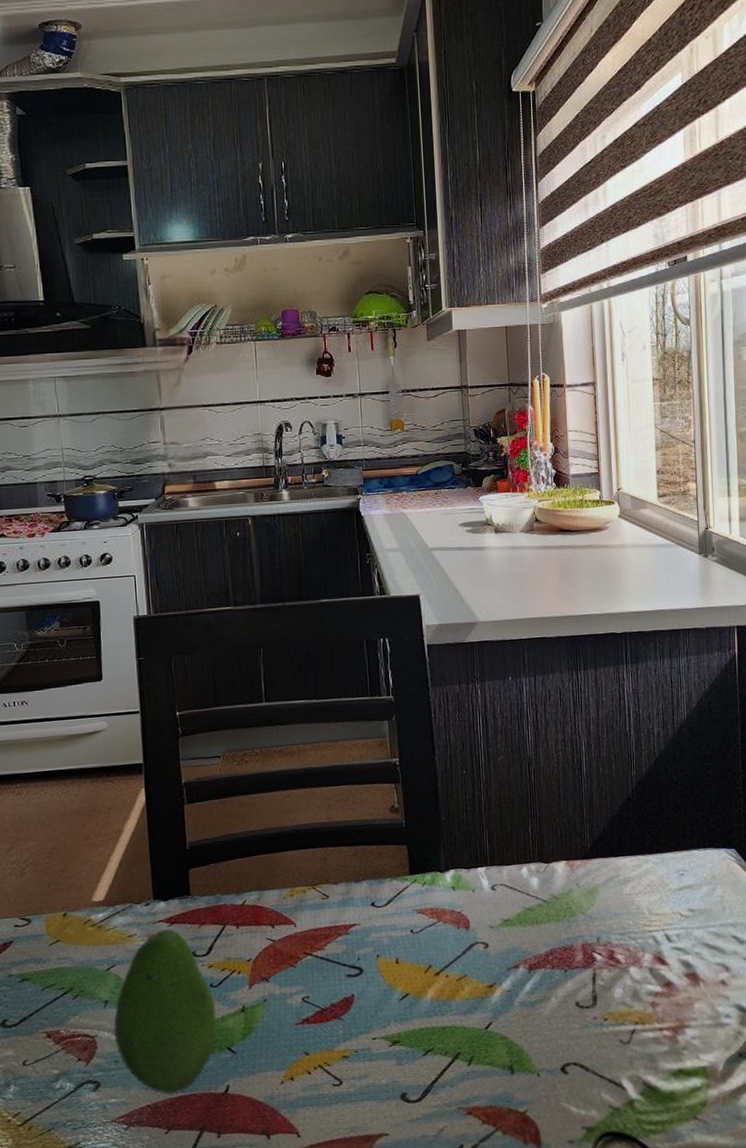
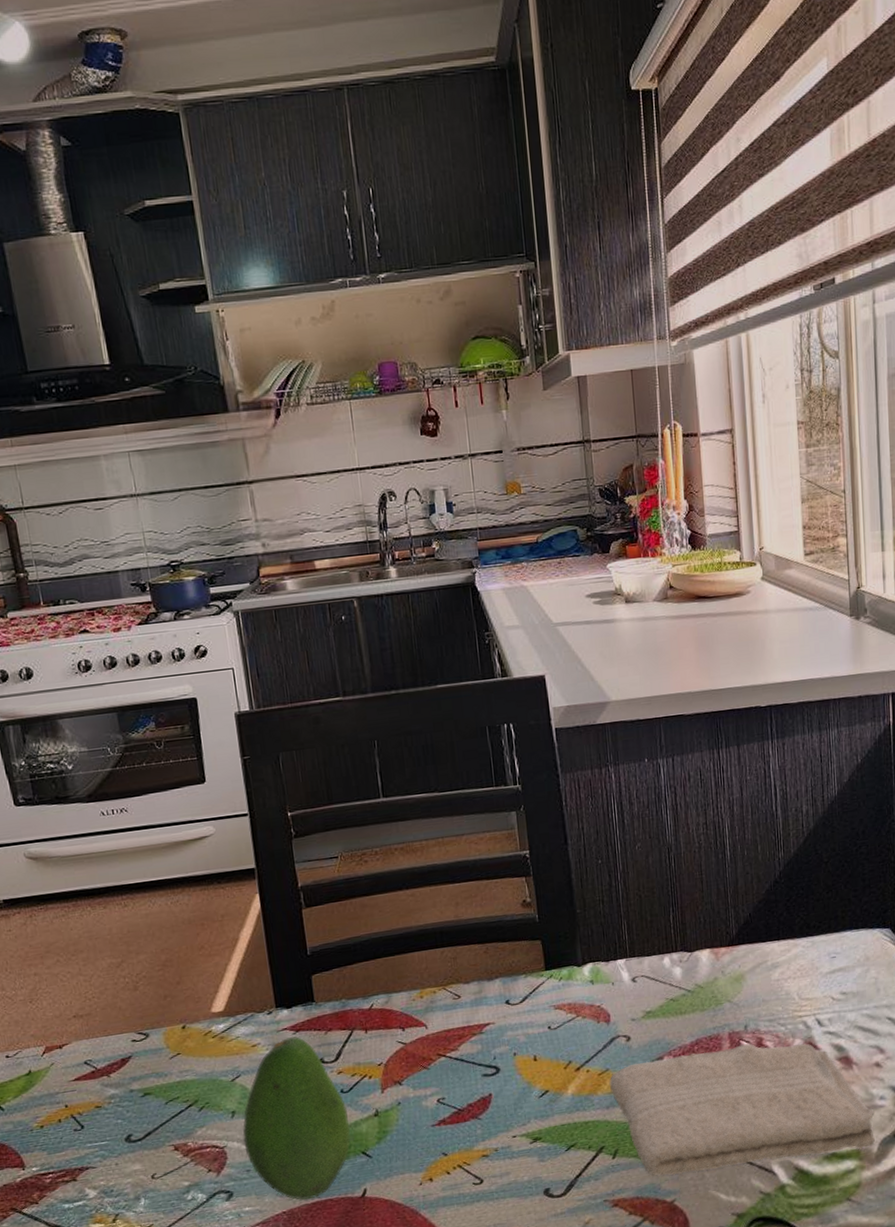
washcloth: none [466,955,720,1085] -> present [609,1043,875,1176]

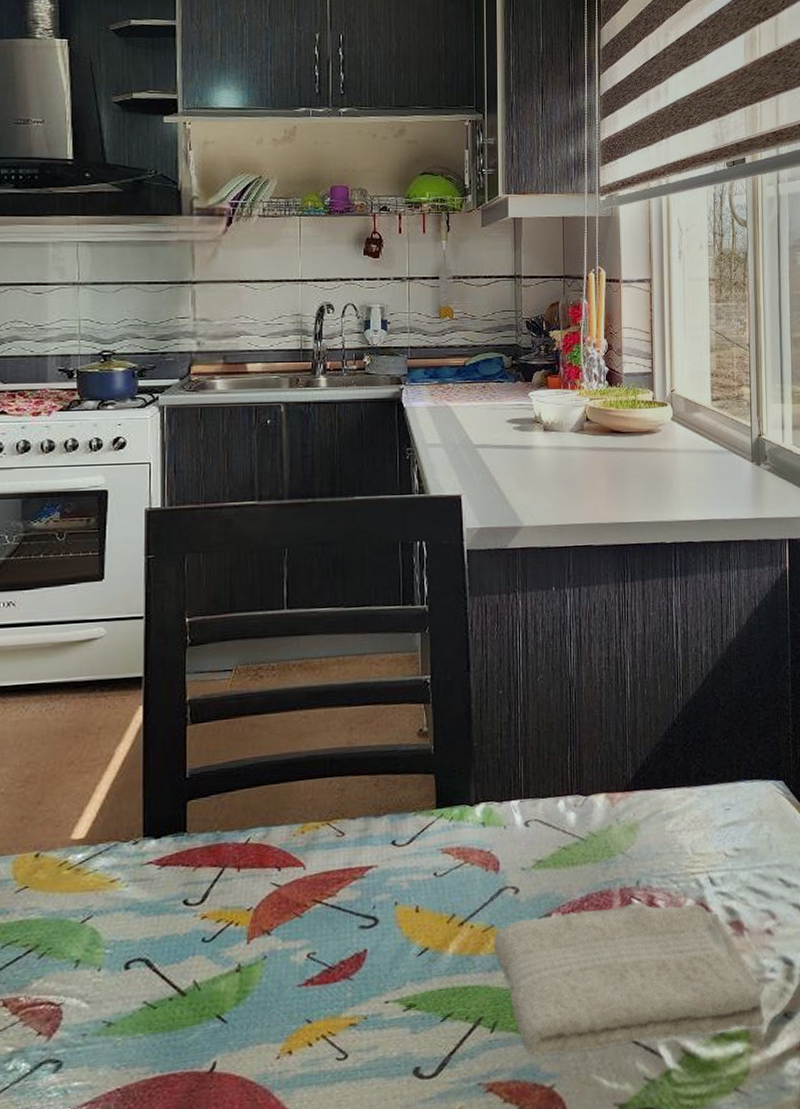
fruit: present [242,1036,350,1200] -> none [84,871,207,1074]

